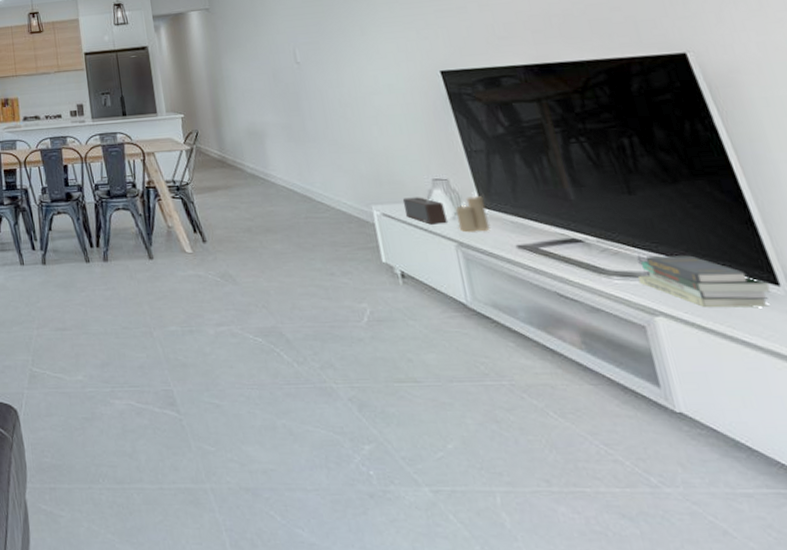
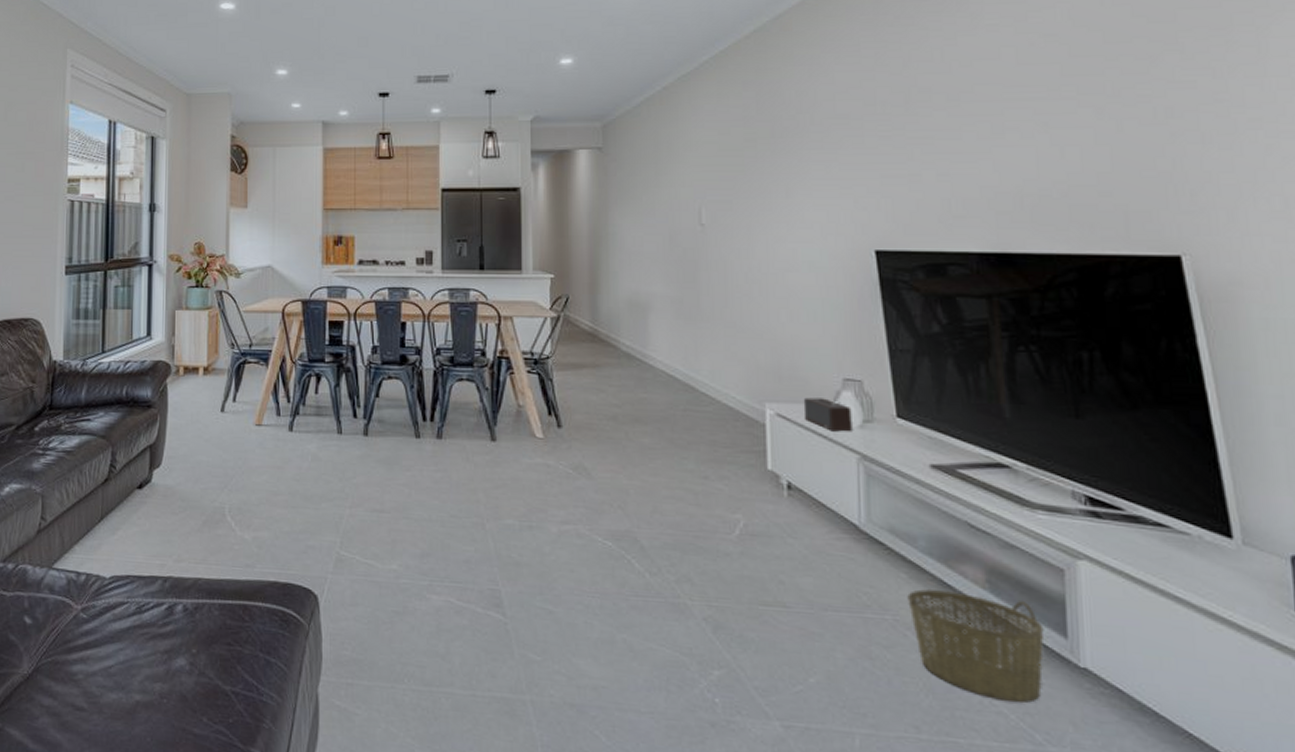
candle: present [455,191,490,232] -> none [864,397,902,445]
basket: none [518,354,648,449] -> present [907,588,1044,703]
books: present [637,255,771,308] -> none [1066,492,1221,561]

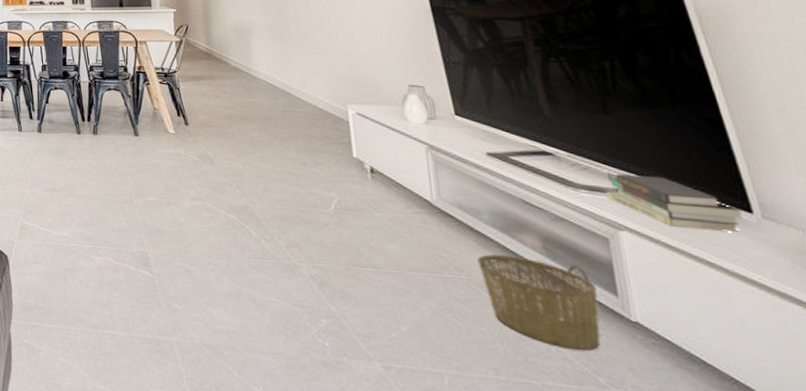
speaker: present [803,397,852,432] -> none [377,100,420,127]
books: none [1066,492,1221,561] -> present [605,174,743,232]

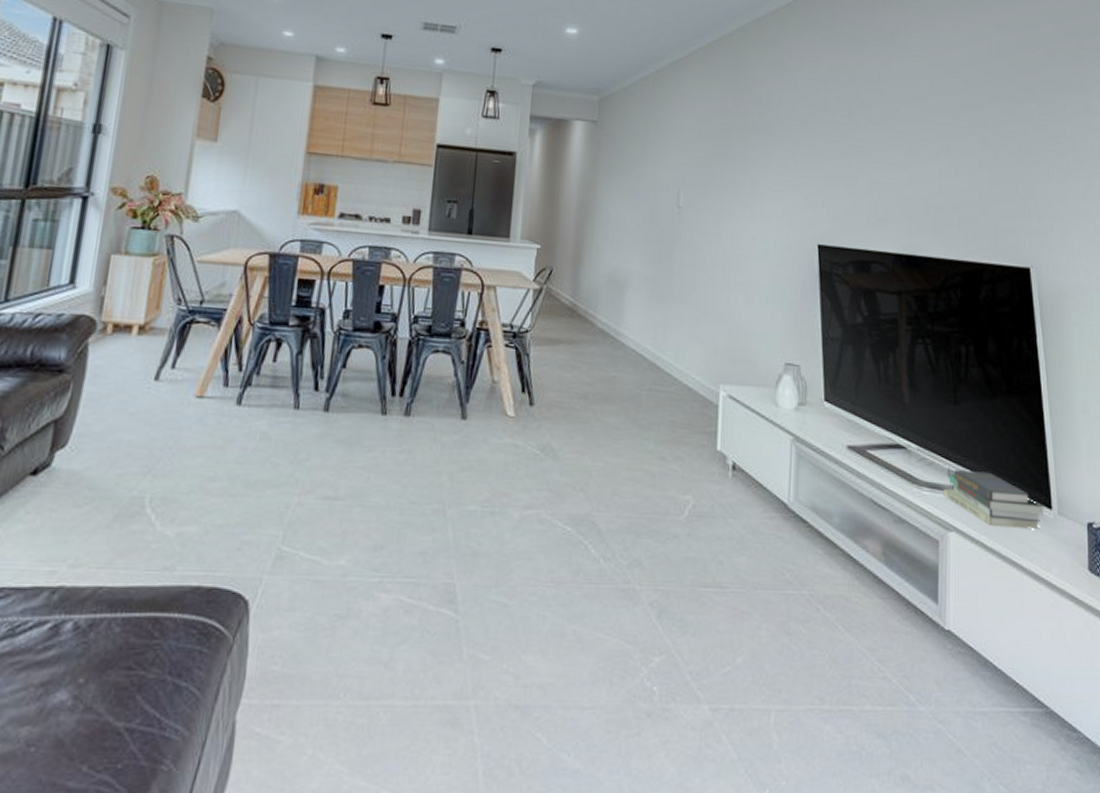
basket: present [477,253,600,351] -> none [822,563,922,666]

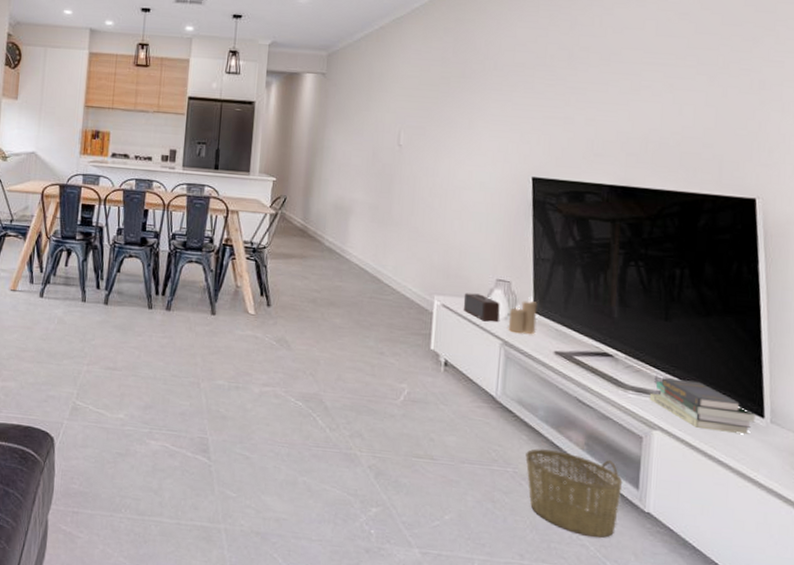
speaker: none [750,380,790,415] -> present [463,293,500,323]
candle: none [798,382,828,427] -> present [508,296,538,334]
basket: none [822,563,922,666] -> present [525,448,623,538]

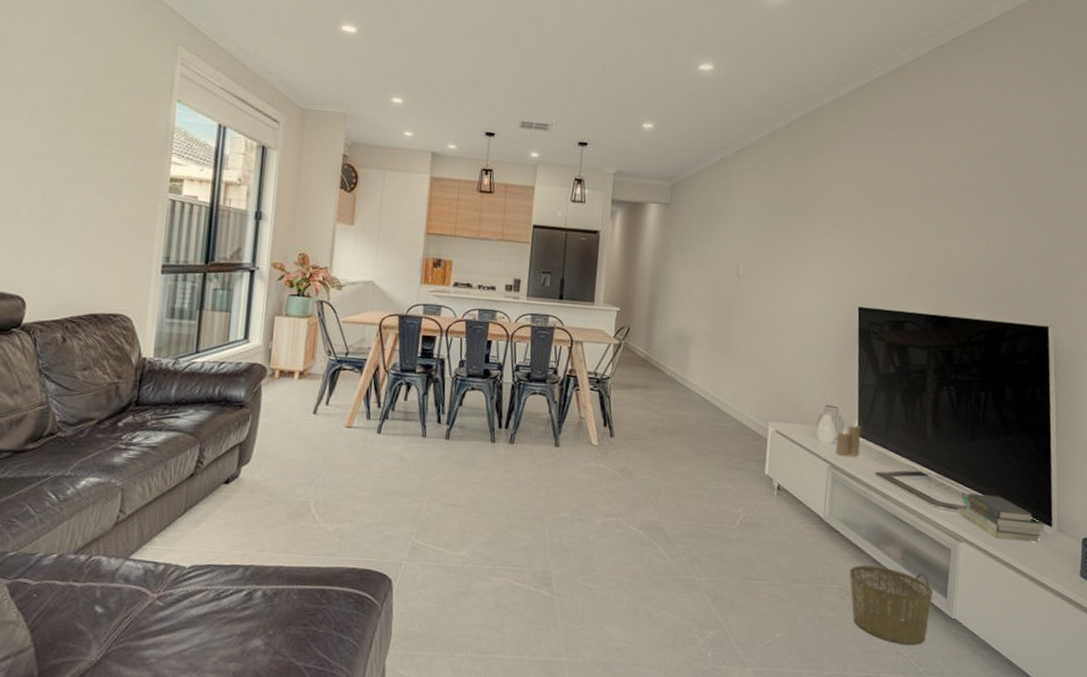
speaker: present [463,293,500,323] -> none [795,419,829,447]

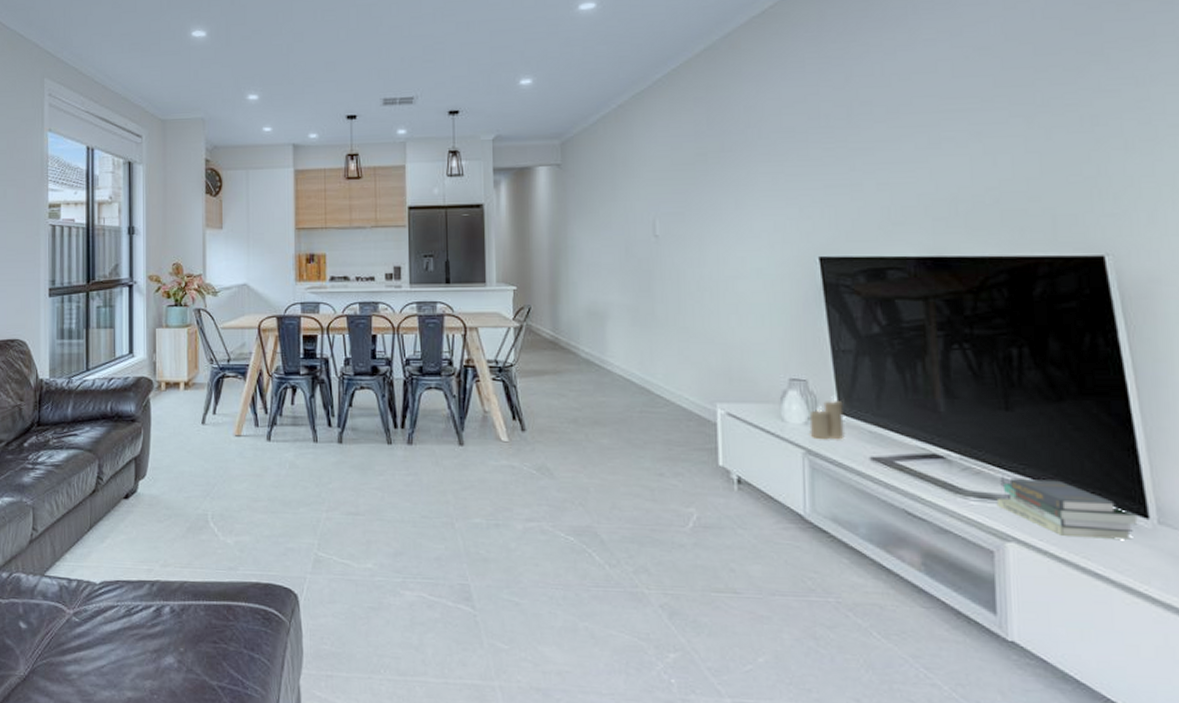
basket: present [849,564,934,645] -> none [849,572,975,675]

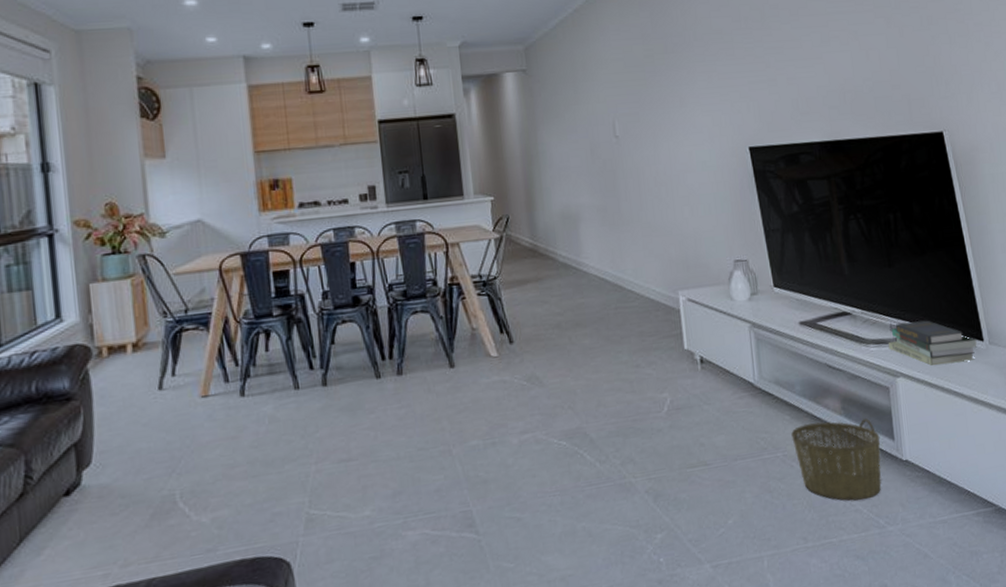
candle: present [809,395,844,440] -> none [751,271,779,312]
basket: none [849,572,975,675] -> present [791,418,881,501]

